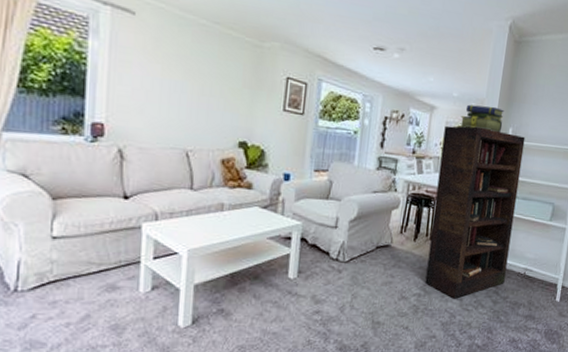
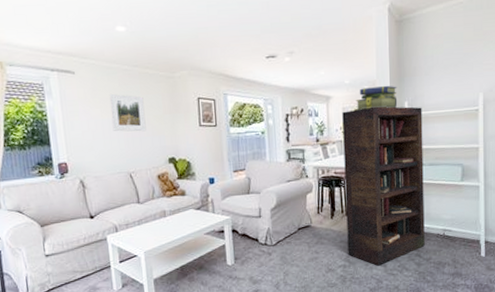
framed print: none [173,49,220,104] -> present [109,93,146,132]

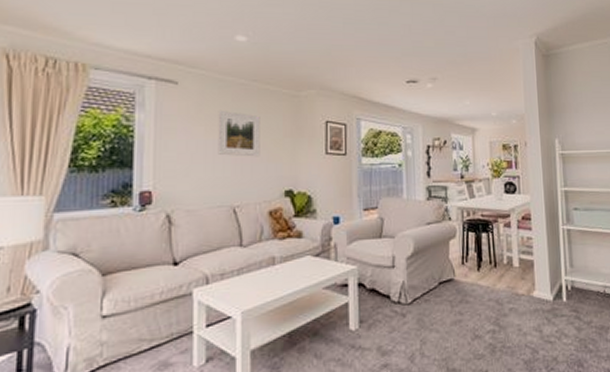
bookcase: present [342,106,425,266] -> none [489,142,585,331]
stack of books: present [355,85,398,110] -> none [503,120,548,146]

